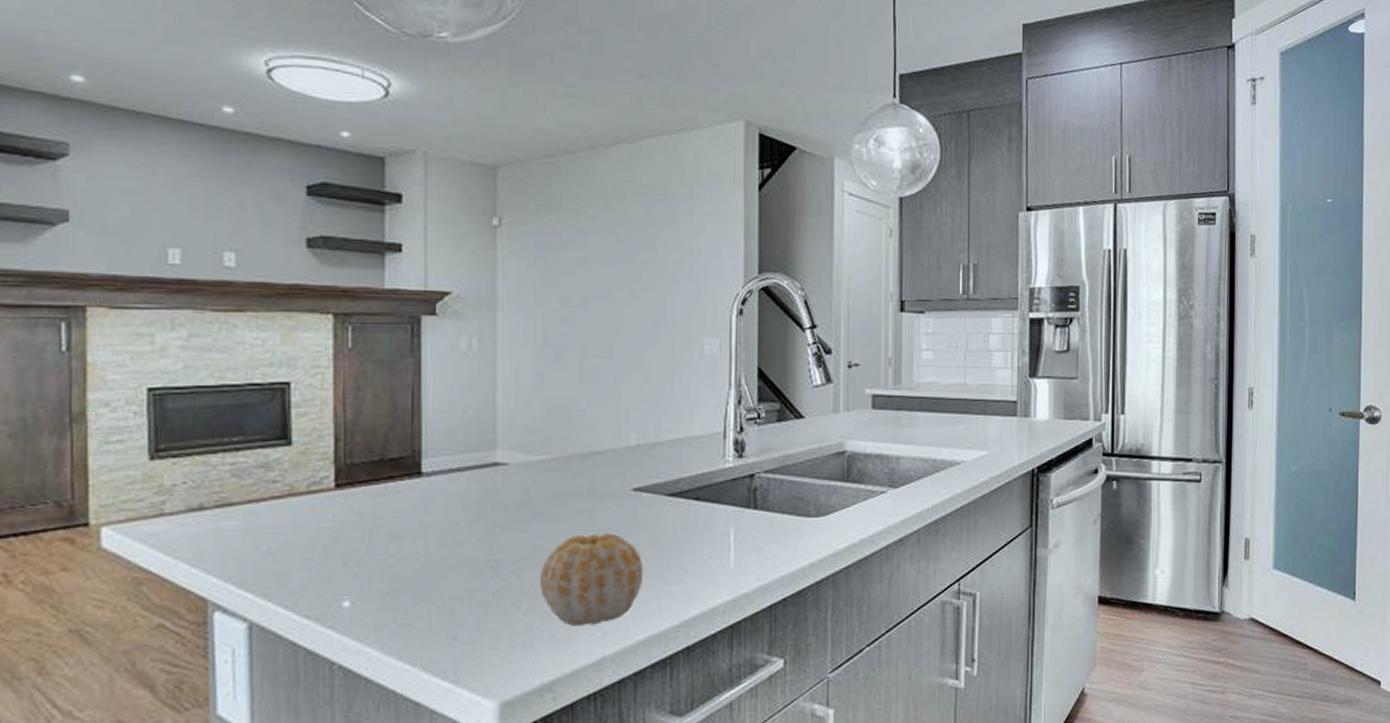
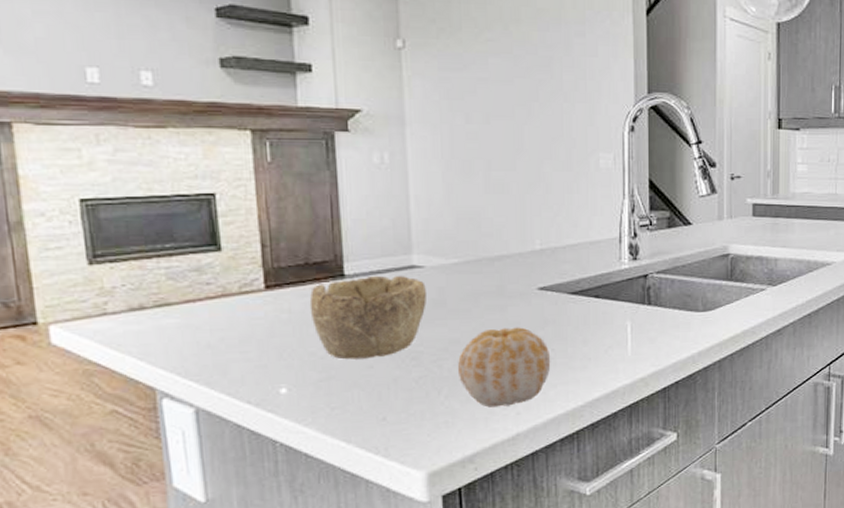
bowl: none [381,473,509,569] -> present [309,275,427,360]

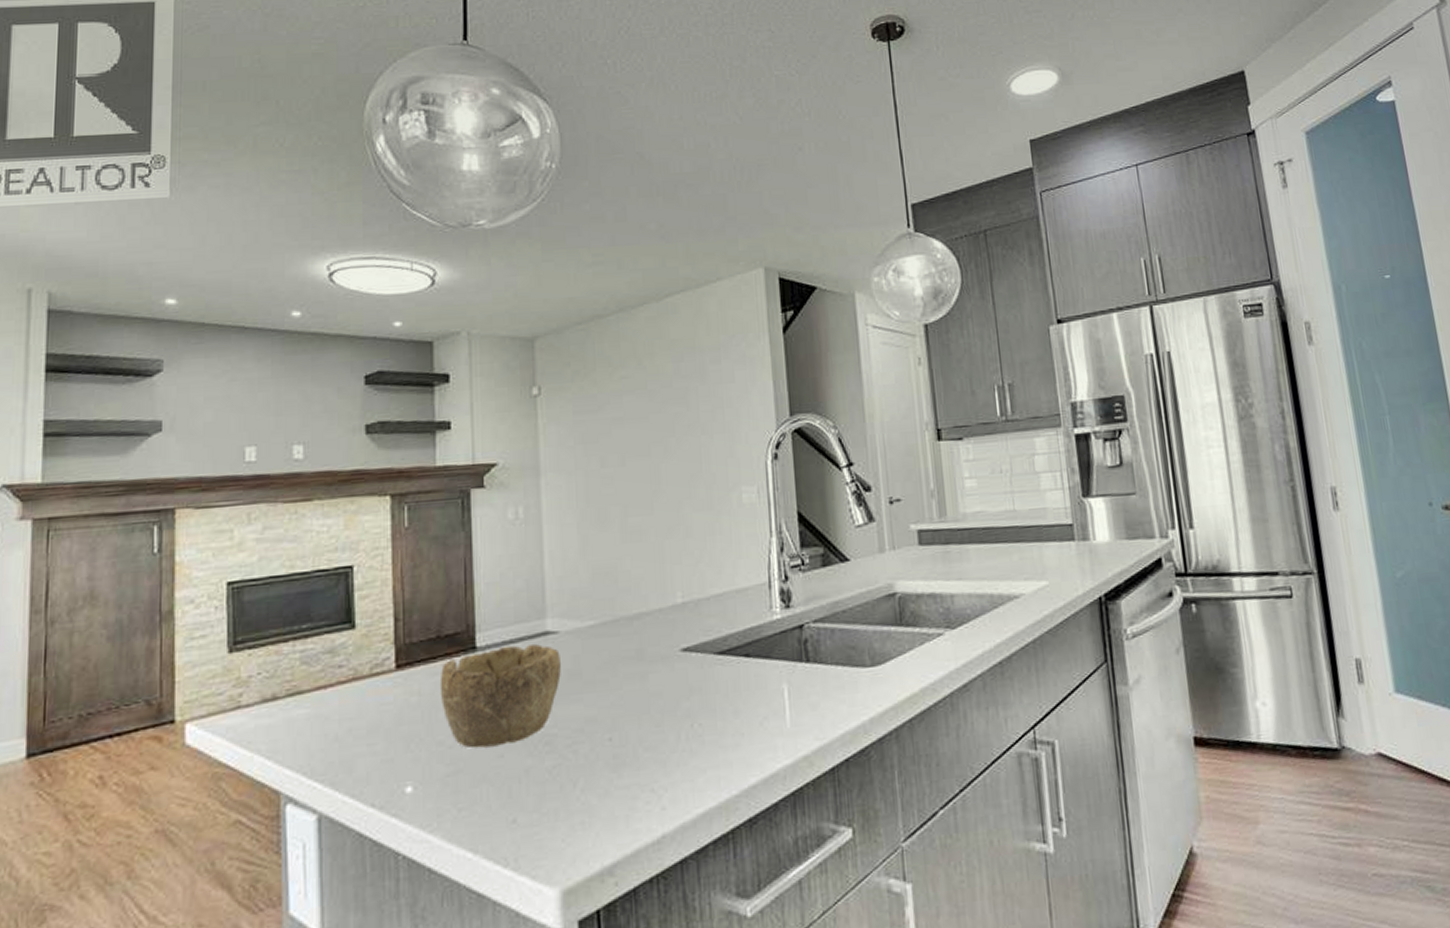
fruit: present [457,327,551,408] -> none [594,698,699,802]

